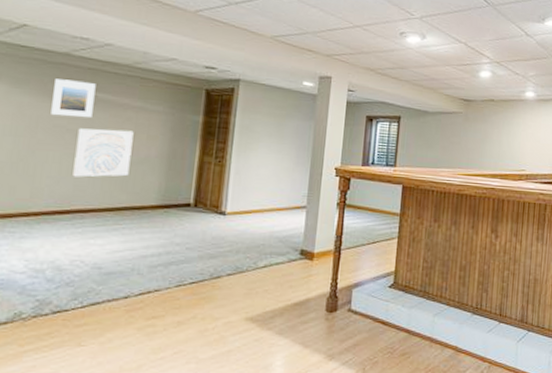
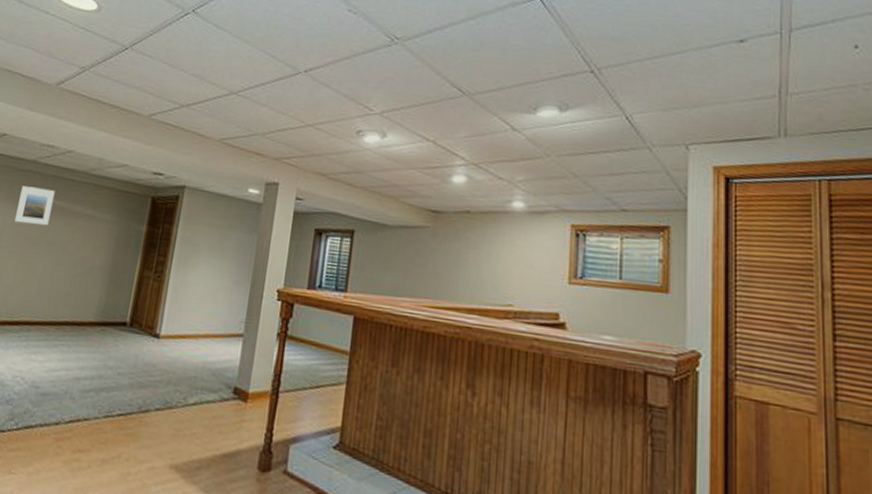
wall art: present [72,128,134,177] -> none [25,236,83,288]

